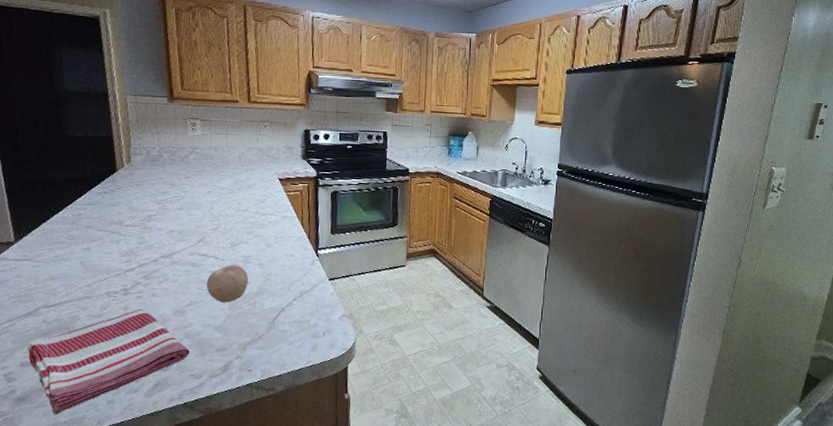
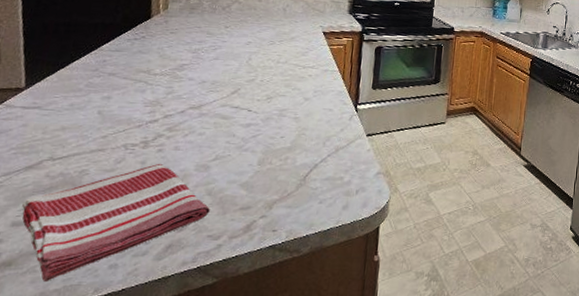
apple: present [206,265,249,303] -> none [235,118,282,158]

